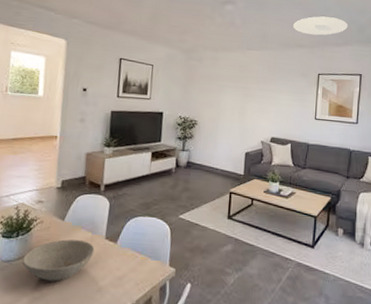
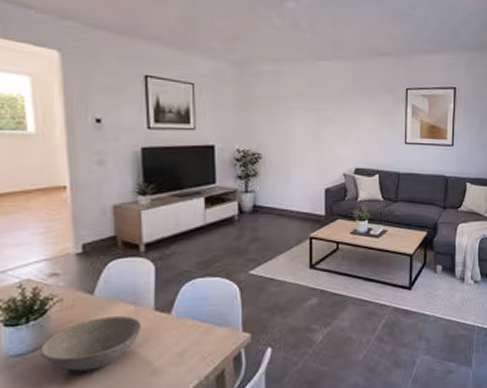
ceiling light: present [293,16,348,36] -> none [373,16,438,41]

